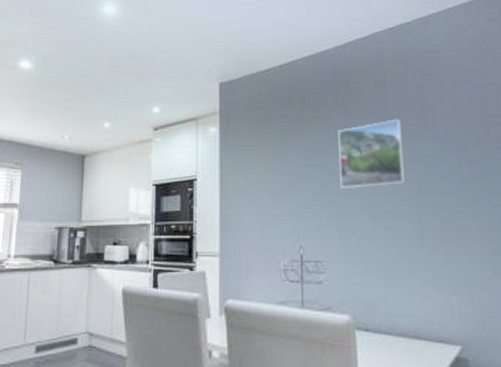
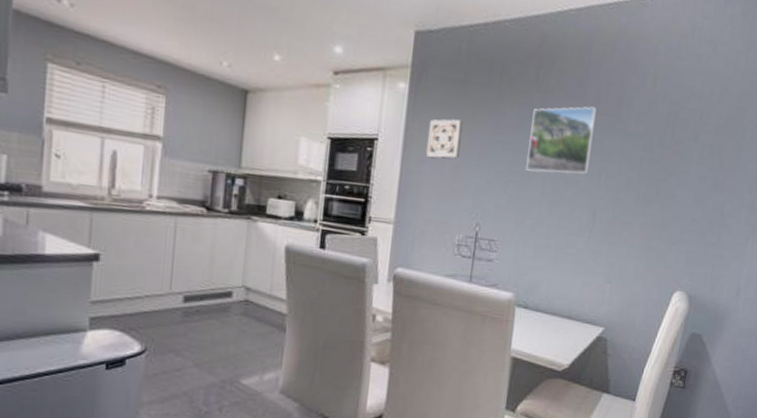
wall ornament: none [241,152,273,190] -> present [427,119,463,159]

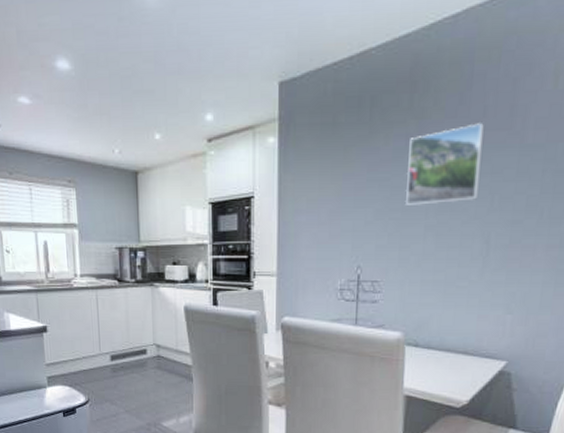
wall ornament: present [427,119,463,159] -> none [301,165,335,208]

